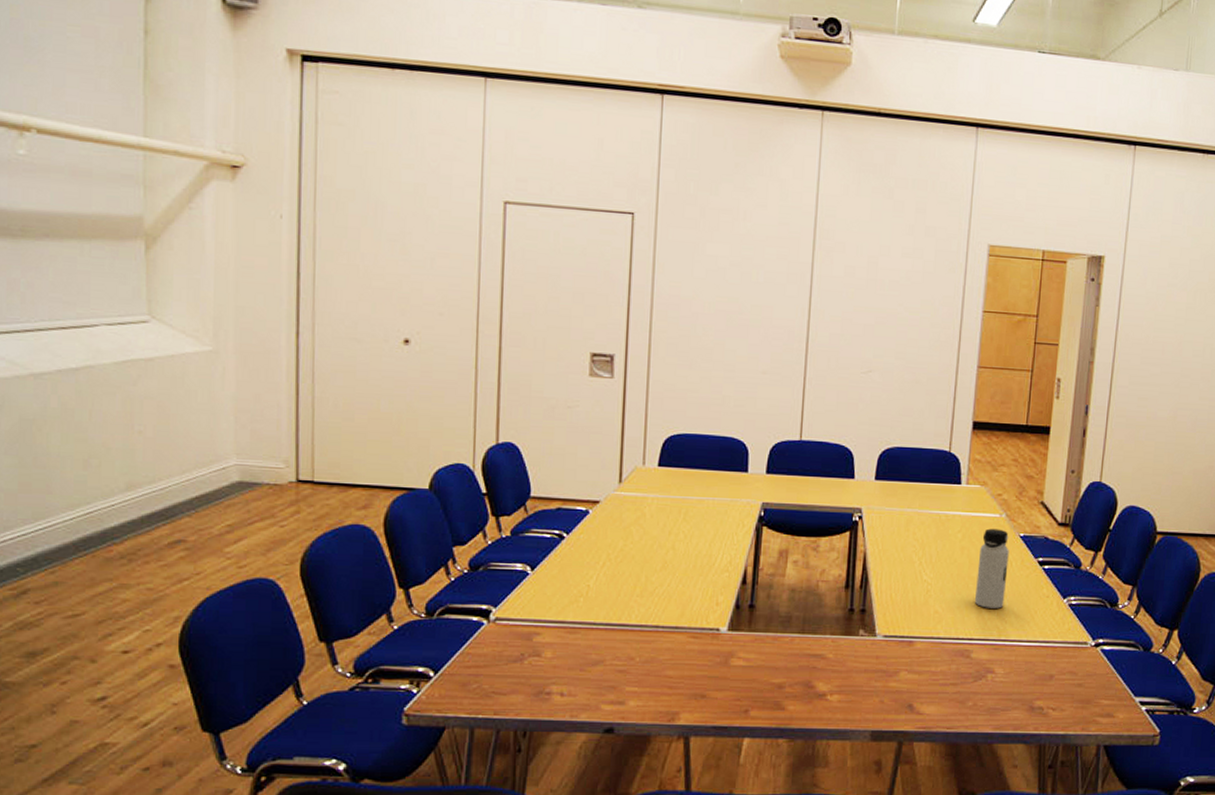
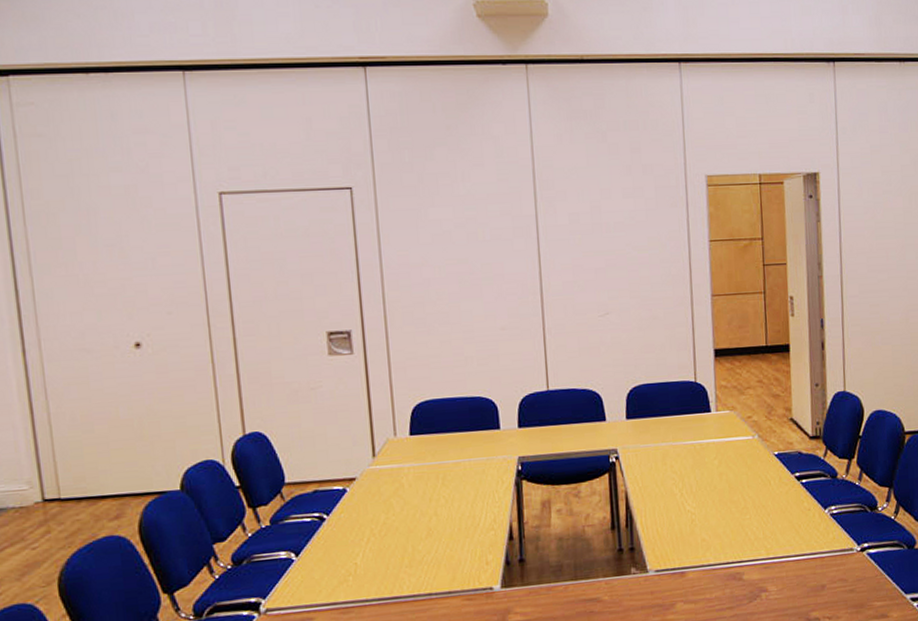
water bottle: present [975,528,1009,609] -> none [737,450,768,530]

